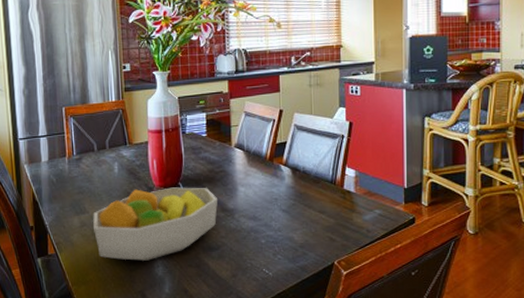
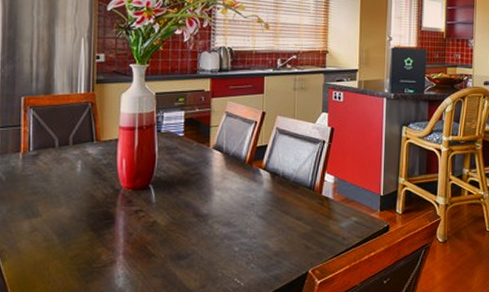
fruit bowl: present [93,187,218,261] -> none [46,190,192,271]

